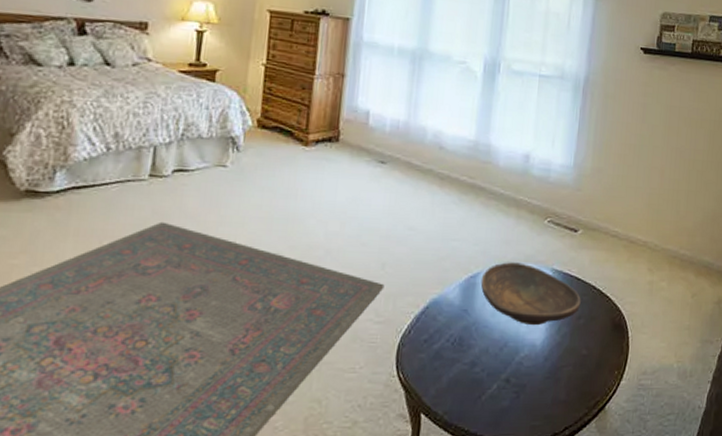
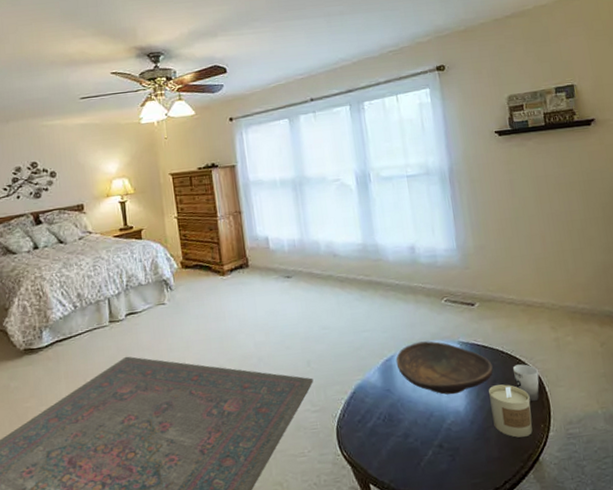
candle: none [568,322,611,383] -> present [489,384,533,438]
cup: none [600,303,626,346] -> present [512,364,540,402]

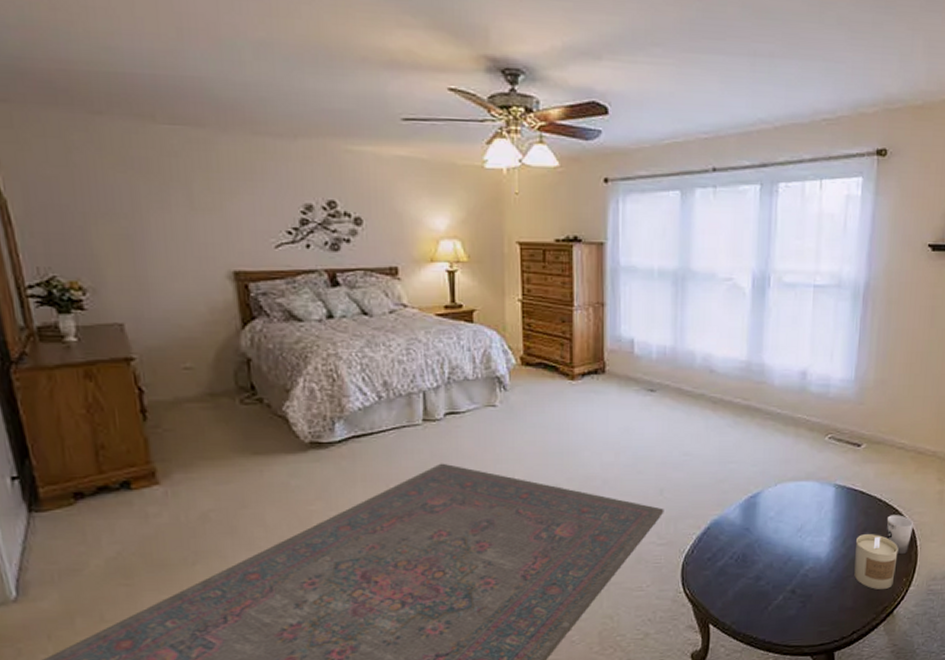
decorative bowl: present [395,341,493,395] -> none [761,480,866,540]

